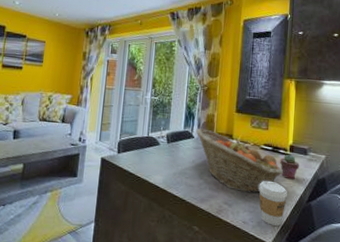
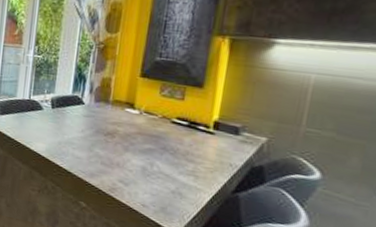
fruit basket: present [196,128,284,194] -> none [87,93,203,175]
coffee cup: present [259,180,287,226] -> none [165,160,206,215]
potted succulent: present [280,154,299,180] -> none [197,132,226,164]

